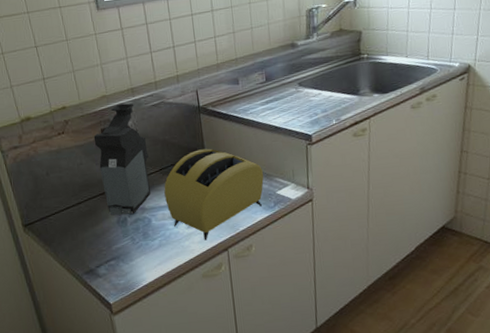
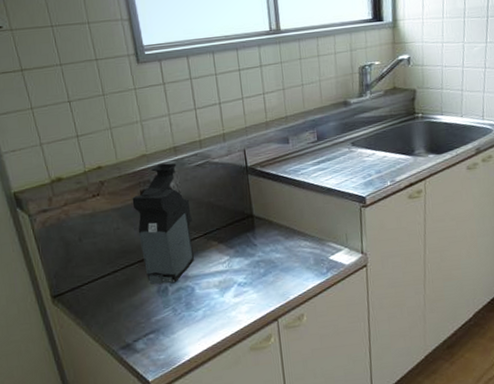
toaster: present [164,148,264,241] -> none [208,211,316,311]

